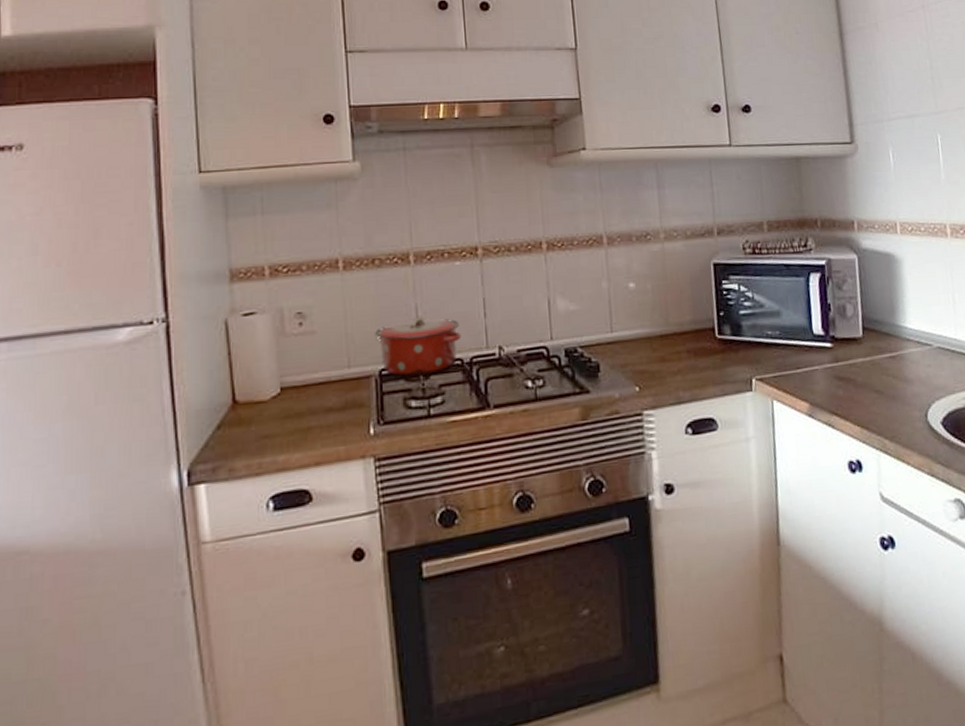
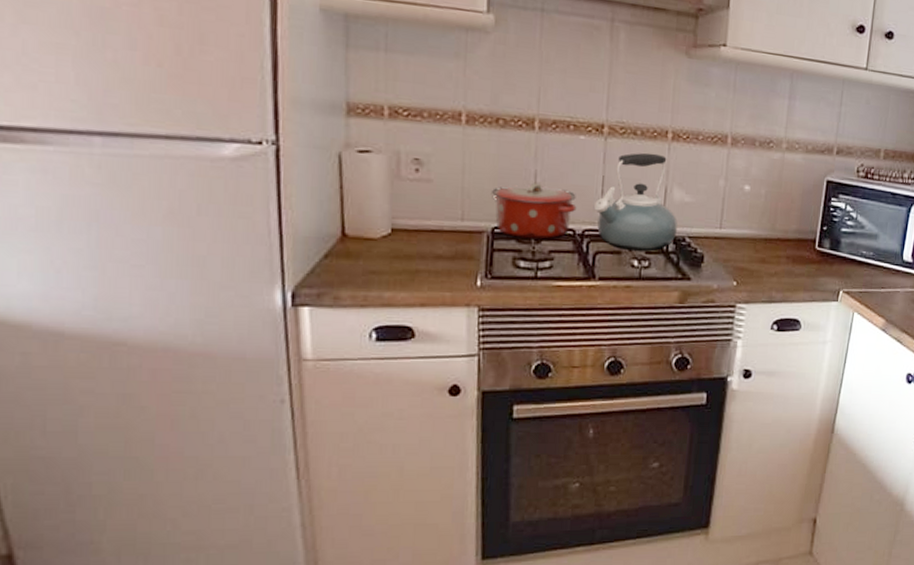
kettle: none [478,266,567,373] -> present [593,153,678,253]

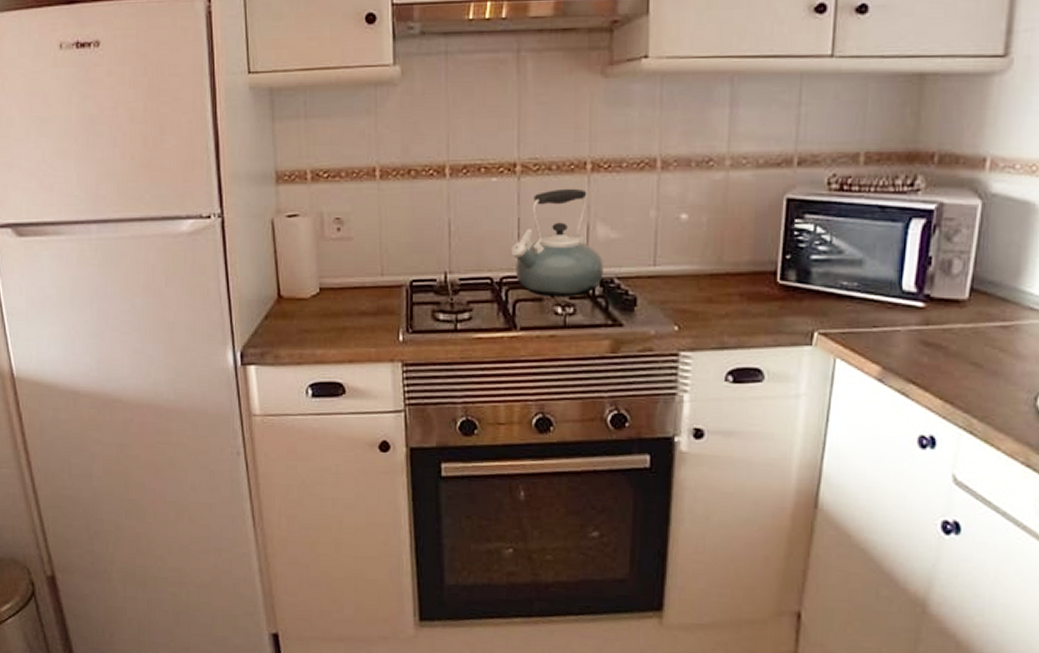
casserole: present [492,182,577,241] -> none [408,231,493,292]

